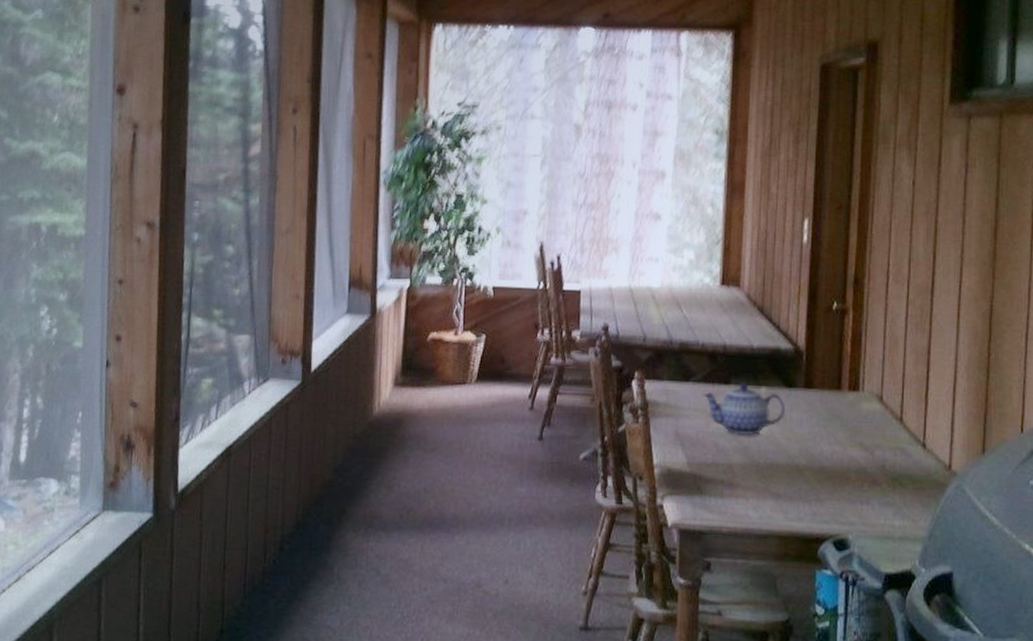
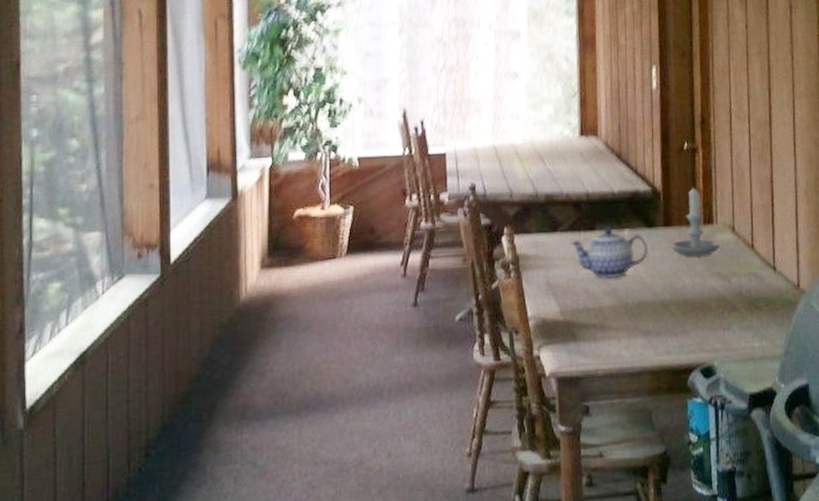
candle: none [811,350,864,424] -> present [671,187,720,257]

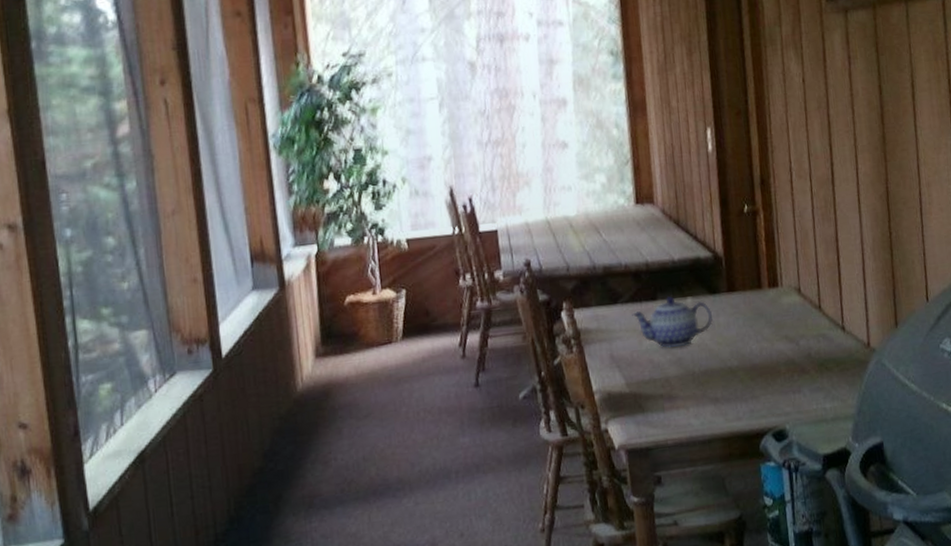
candle: present [671,187,720,257] -> none [736,250,786,322]

